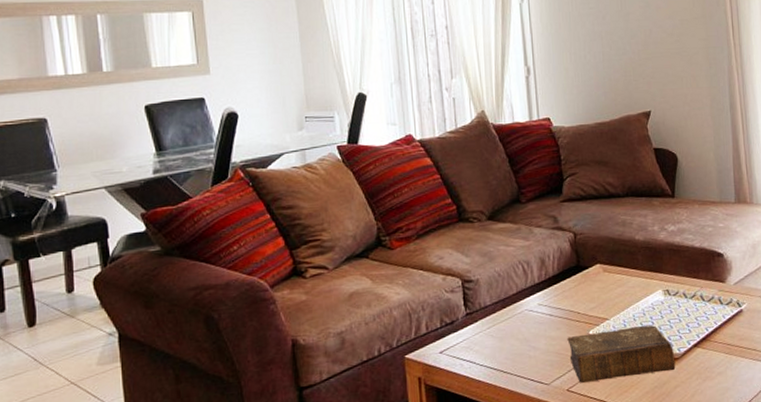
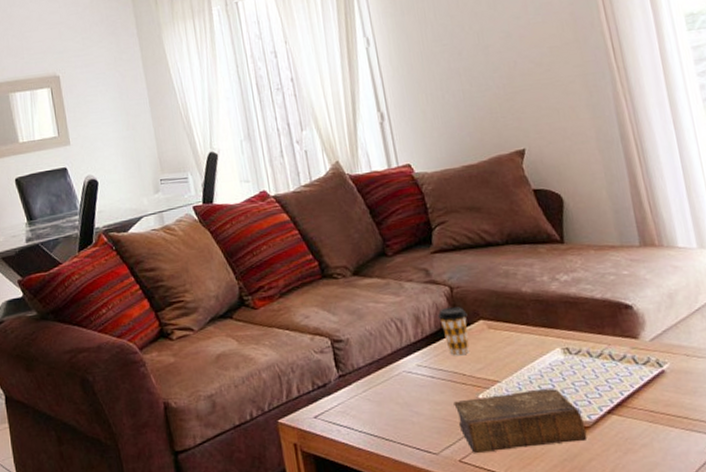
coffee cup: none [560,252,587,296] -> present [437,307,470,356]

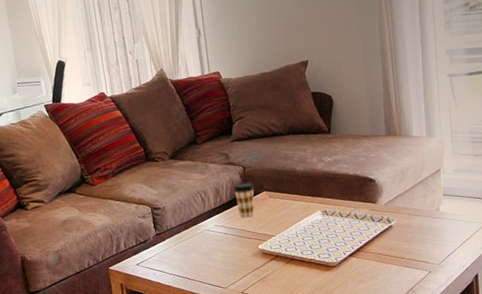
book: present [453,388,588,453] -> none [240,240,333,286]

